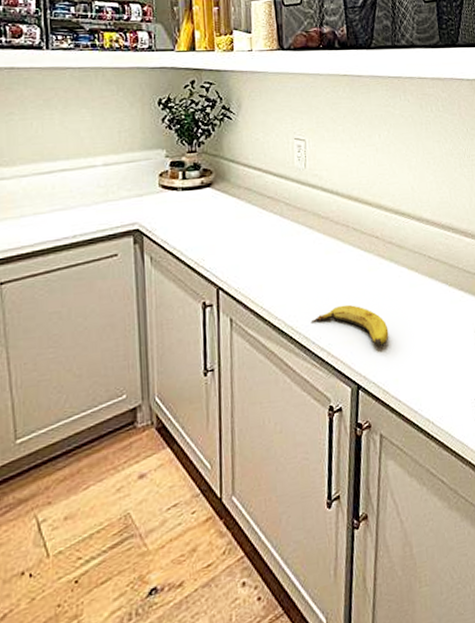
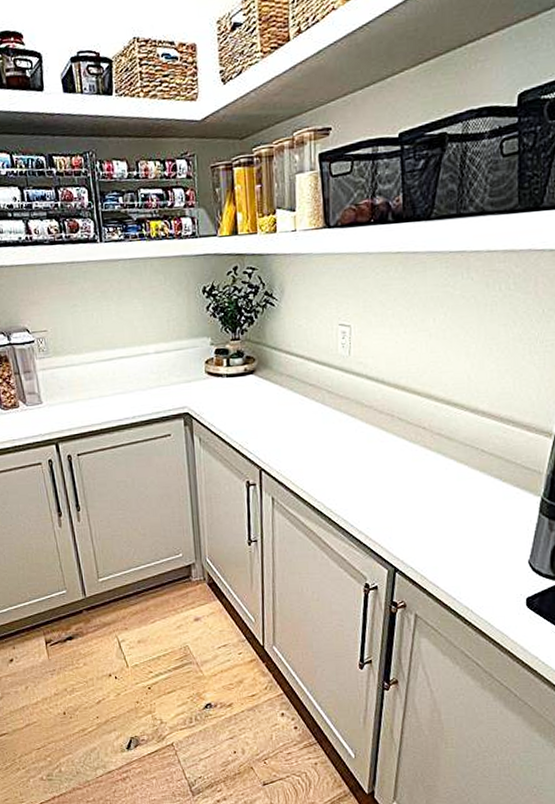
banana: present [310,304,389,347] -> none [349,492,431,536]

